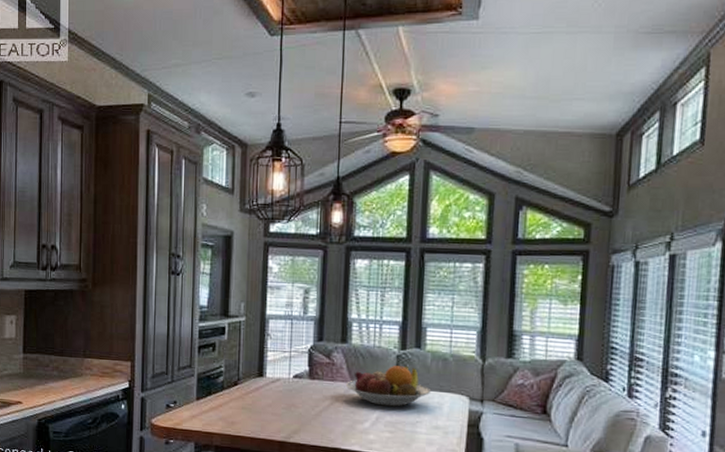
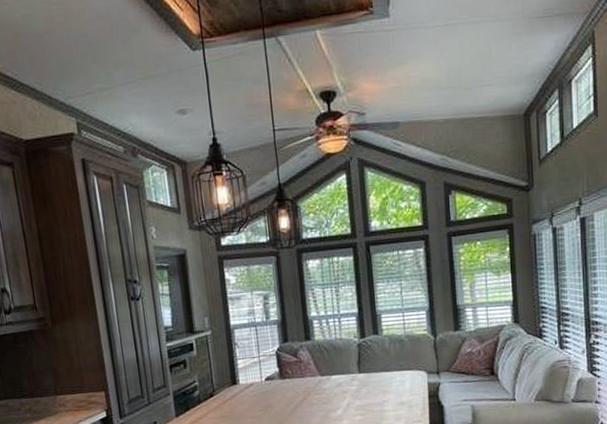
fruit bowl: present [345,365,431,407] -> none [314,352,393,393]

